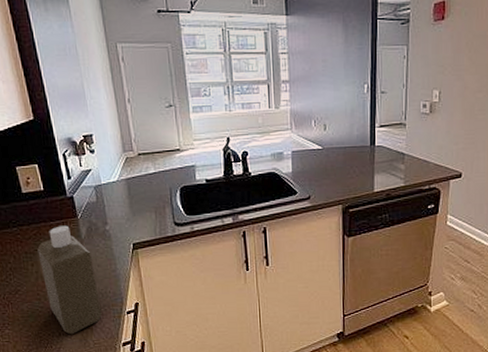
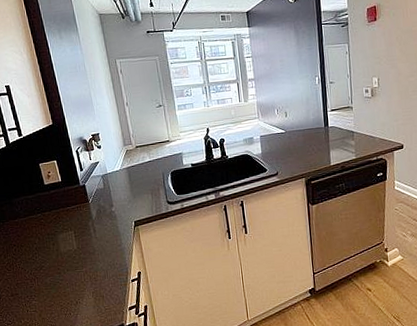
bottle: present [37,225,102,335] -> none [57,209,111,303]

